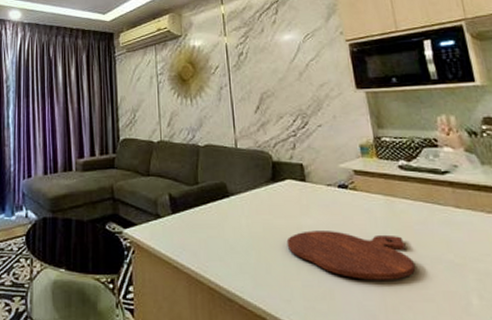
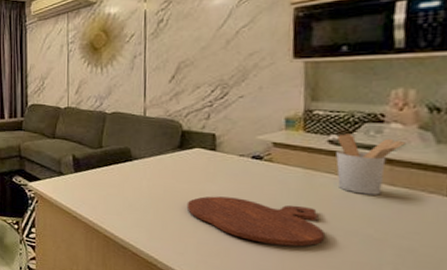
utensil holder: none [405,159,459,218] -> present [336,134,406,195]

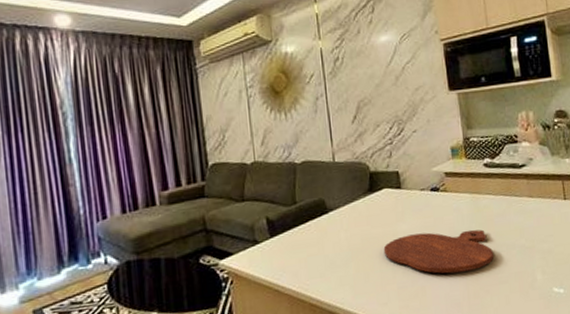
utensil holder: present [336,134,406,195] -> none [489,155,533,210]

